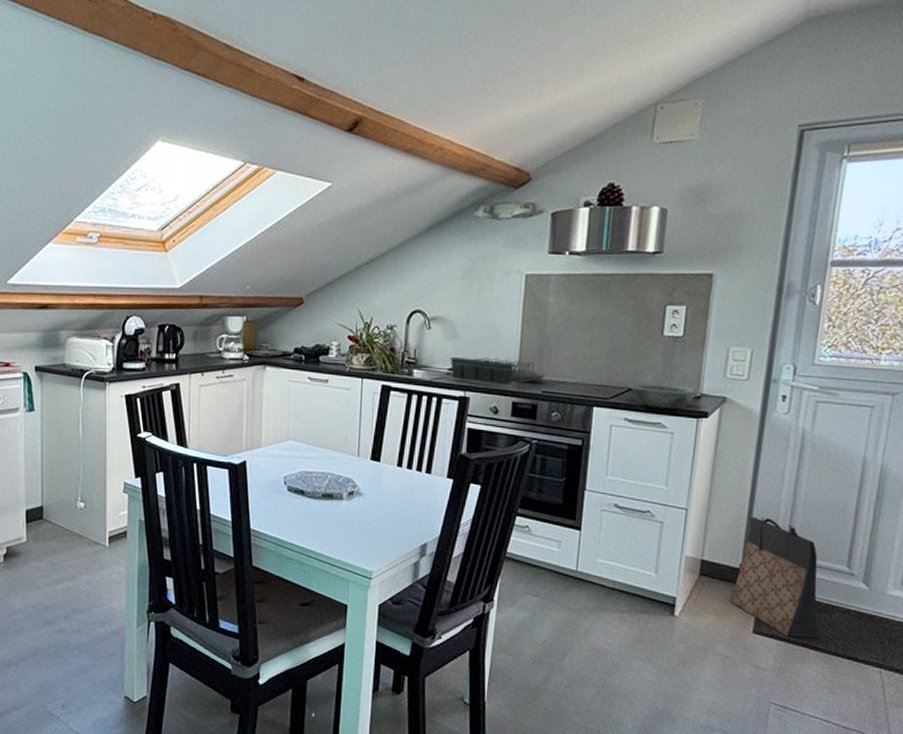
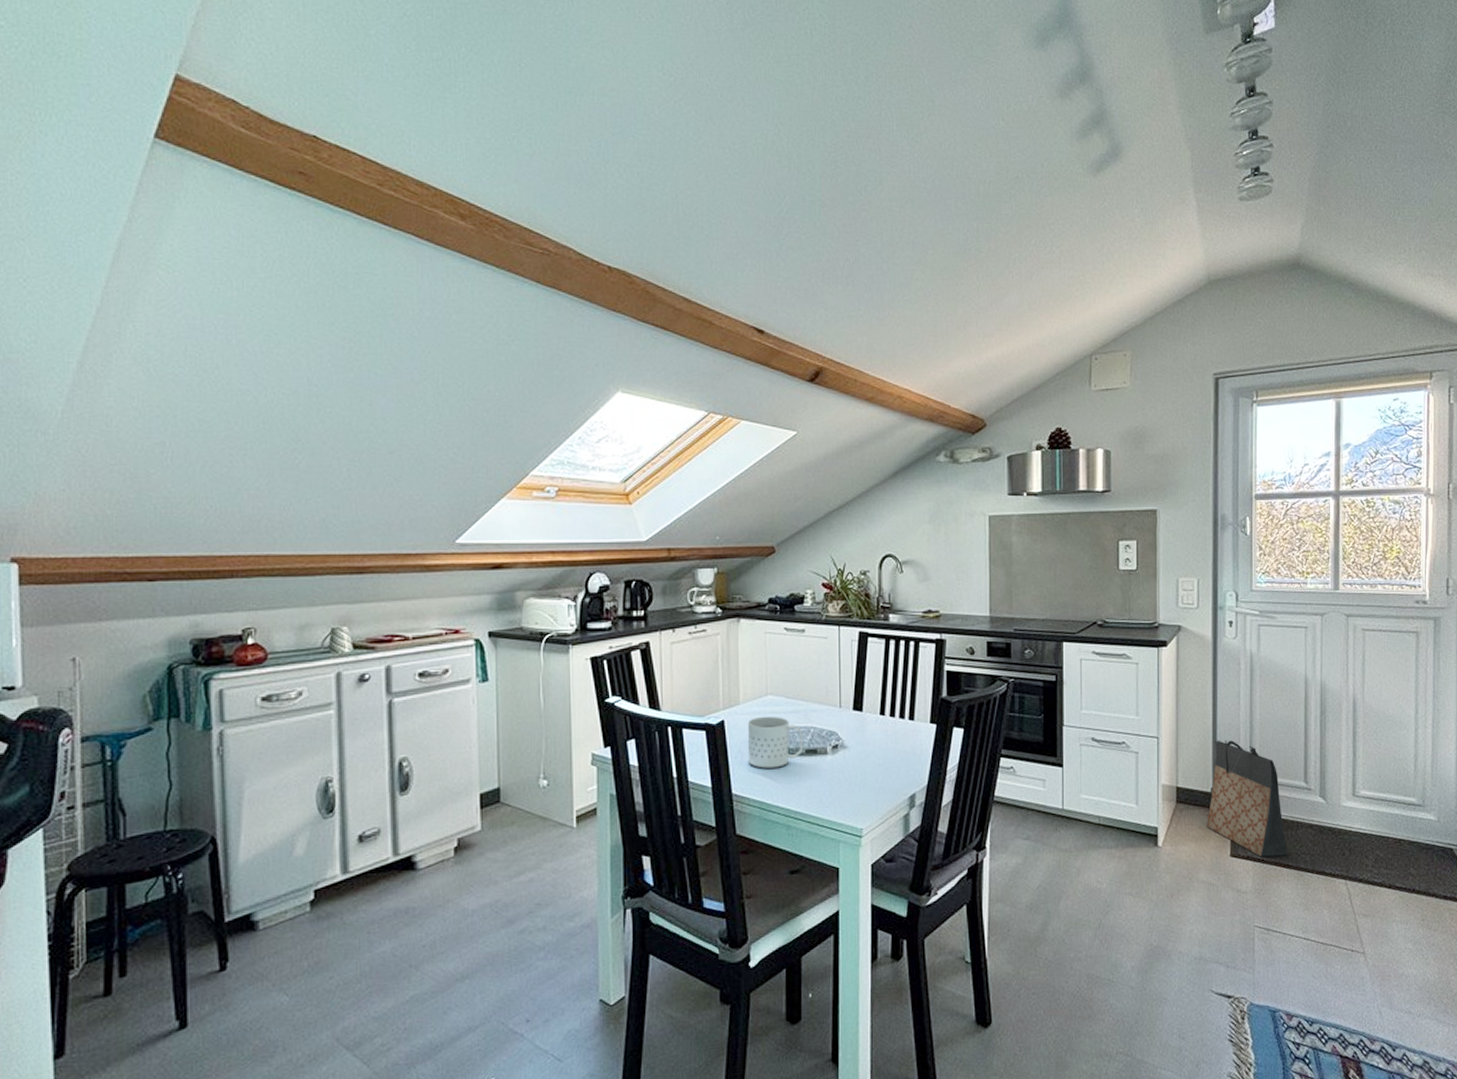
mug: none [267,459,321,509] -> present [748,716,804,769]
dish rack: present [449,356,545,387] -> none [923,598,1015,627]
decorative bowl: present [627,383,703,414] -> none [1091,616,1160,645]

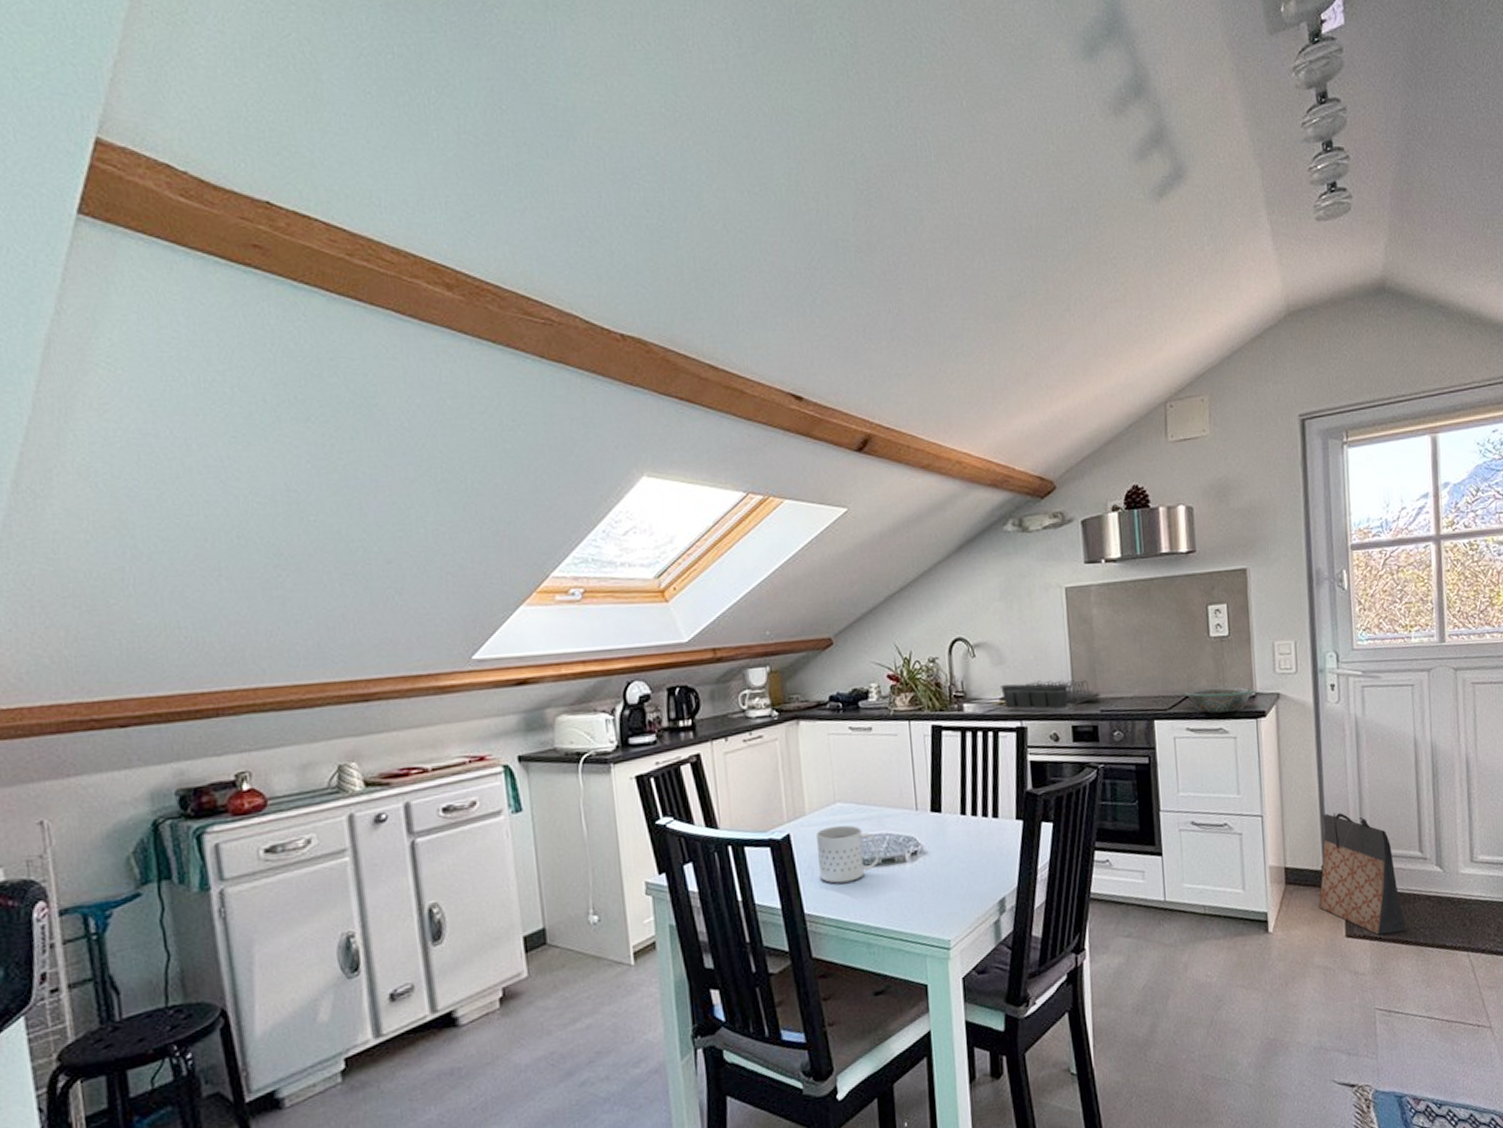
dish rack: none [923,598,1015,627] -> present [999,679,1100,710]
decorative bowl: none [1091,616,1160,645] -> present [1183,686,1257,719]

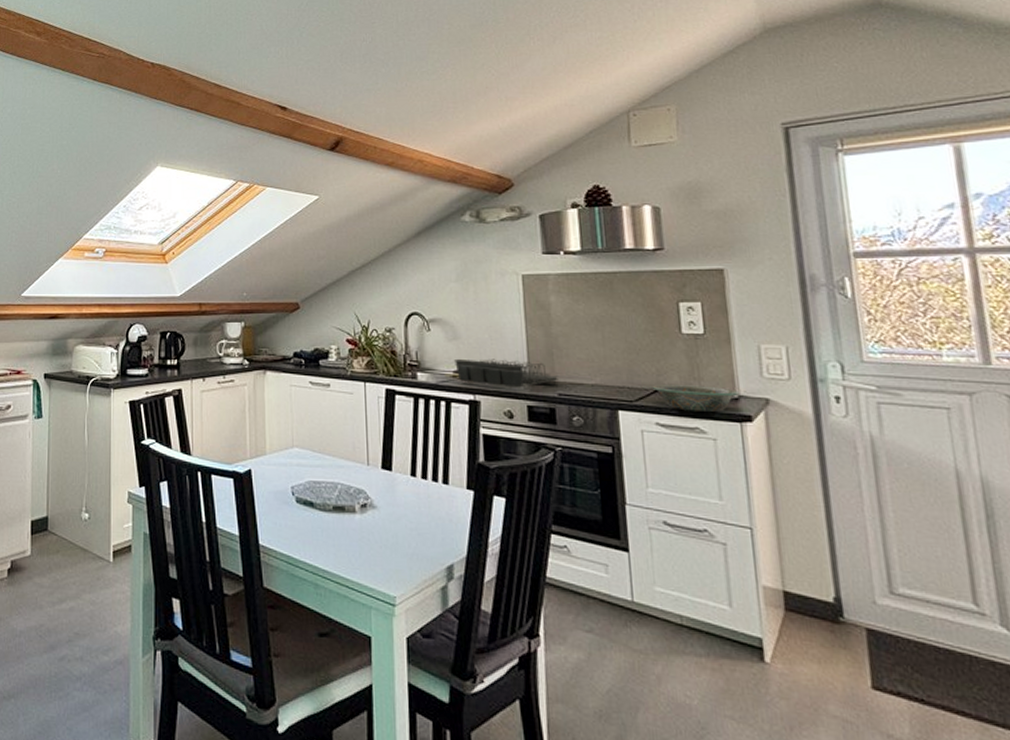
mug: present [817,825,880,884] -> none [275,468,331,523]
bag: present [1318,812,1406,935] -> none [830,538,961,699]

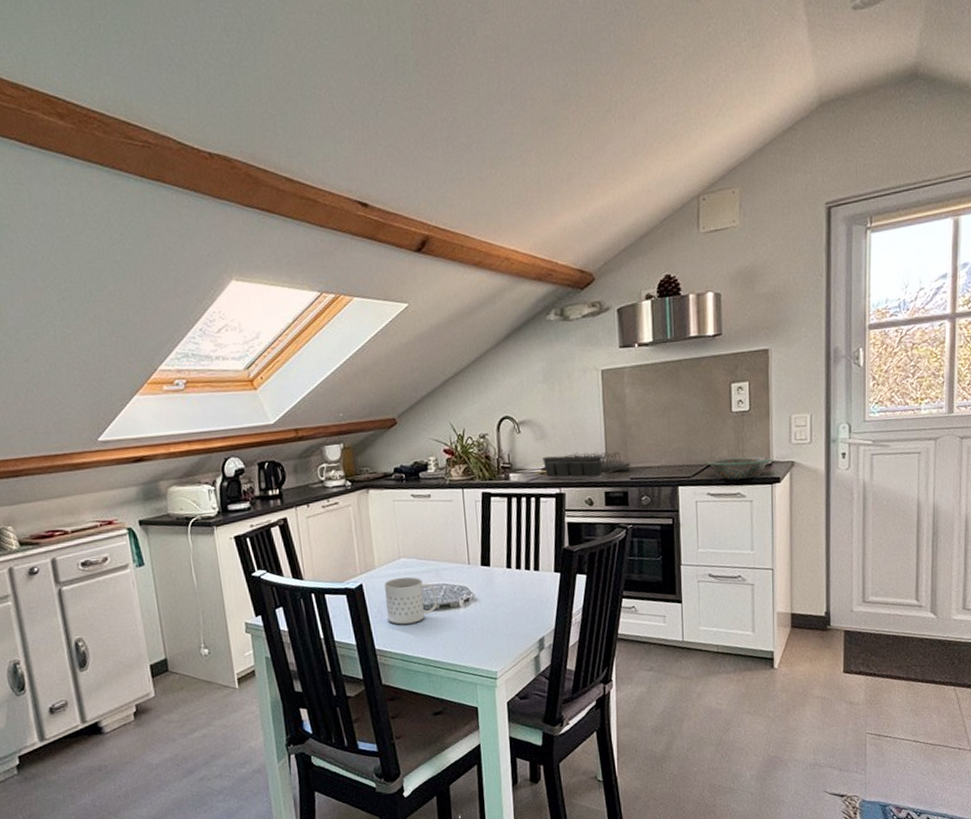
mug: none [275,468,331,523] -> present [385,576,438,625]

